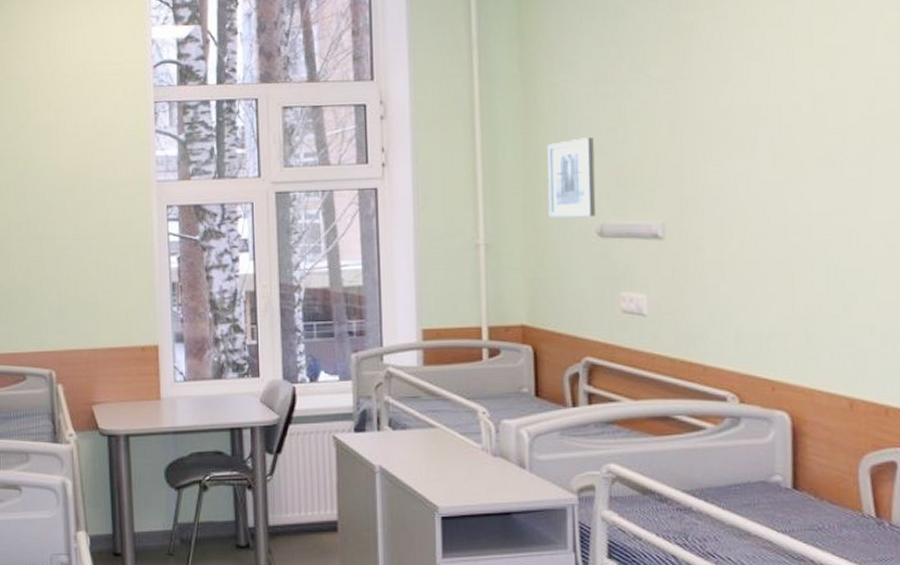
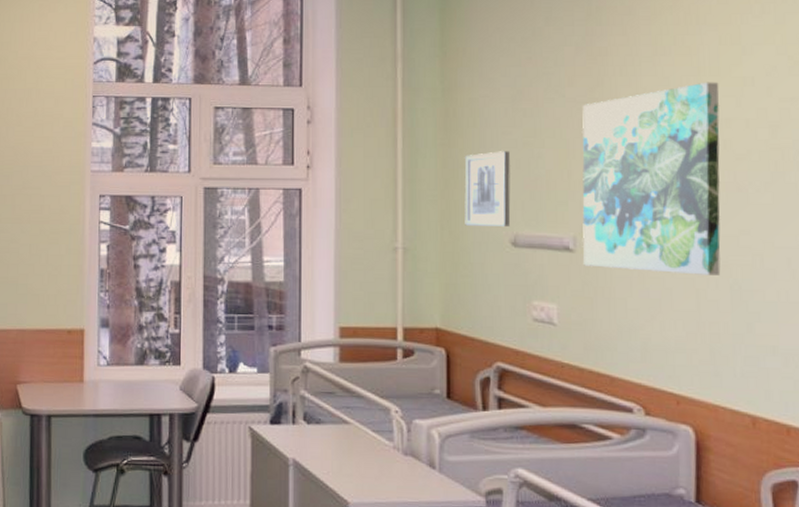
wall art: none [668,53,816,257] -> present [582,82,721,275]

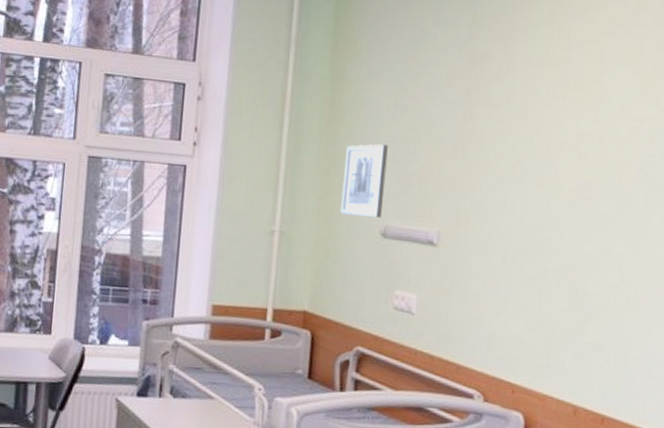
wall art: present [582,82,721,275] -> none [444,95,581,277]

